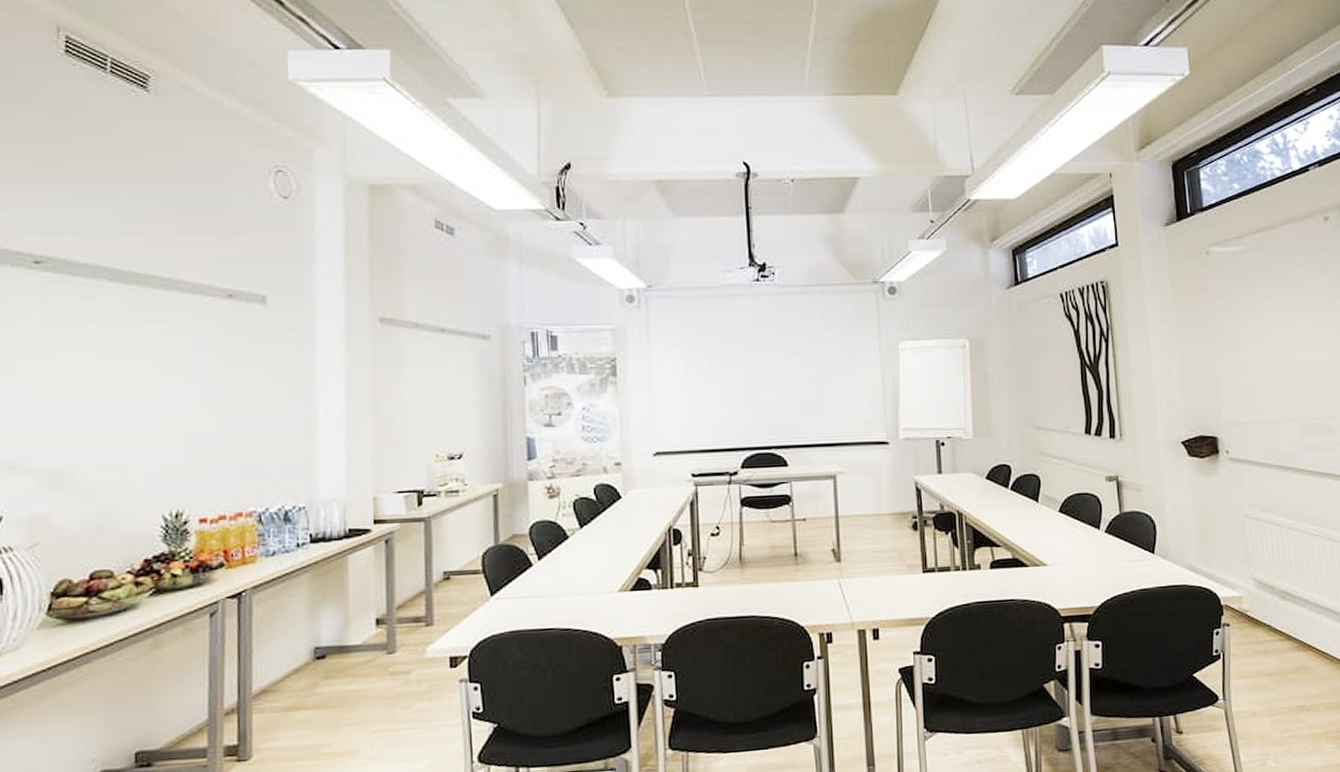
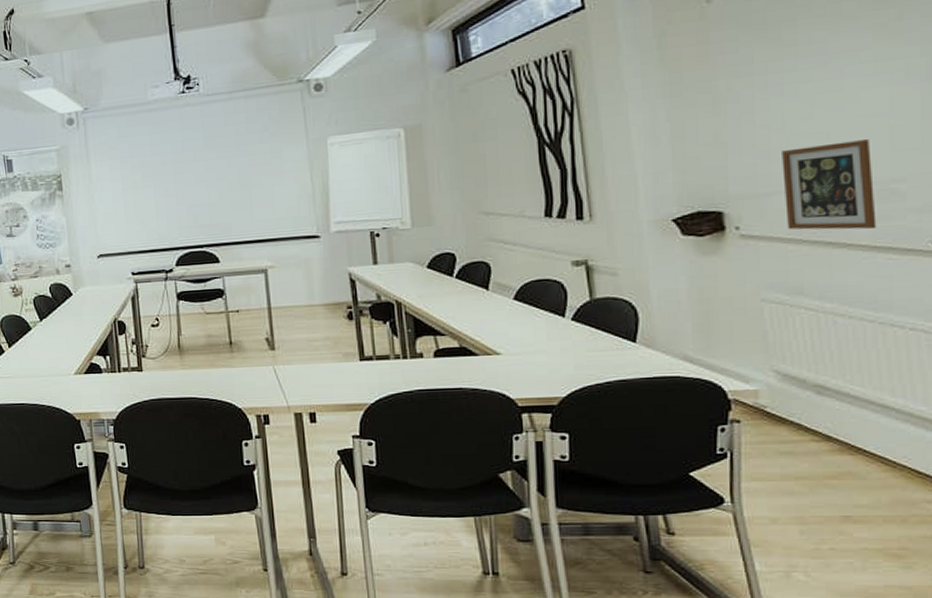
picture frame: none [1257,382,1319,458] -> present [782,139,877,230]

